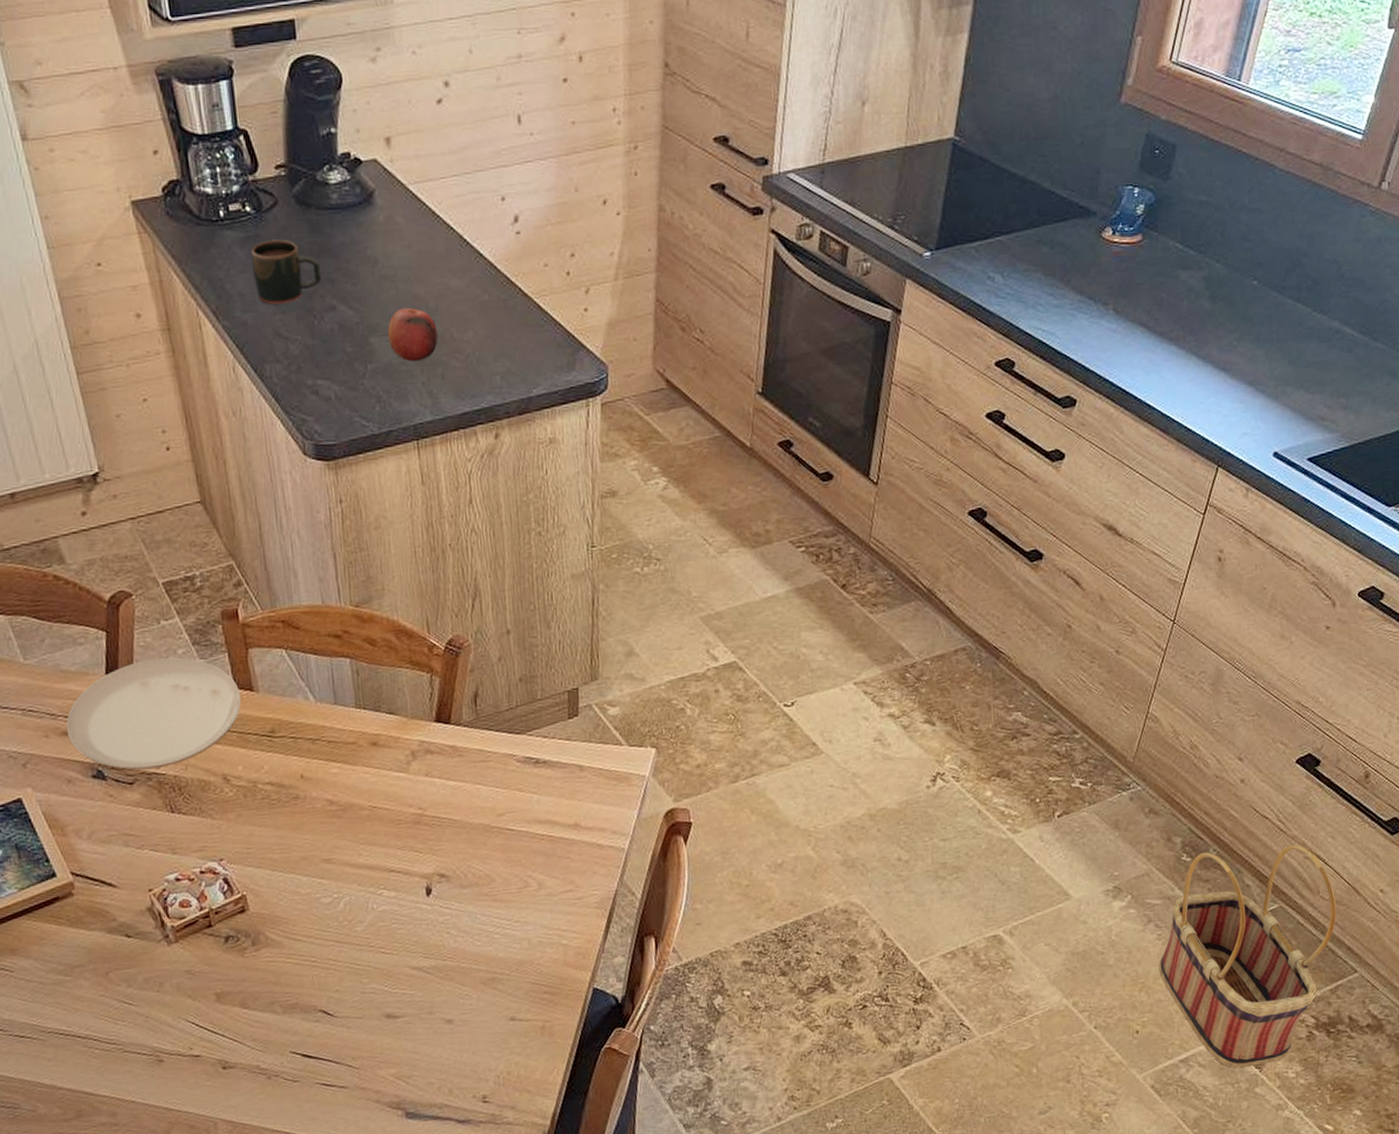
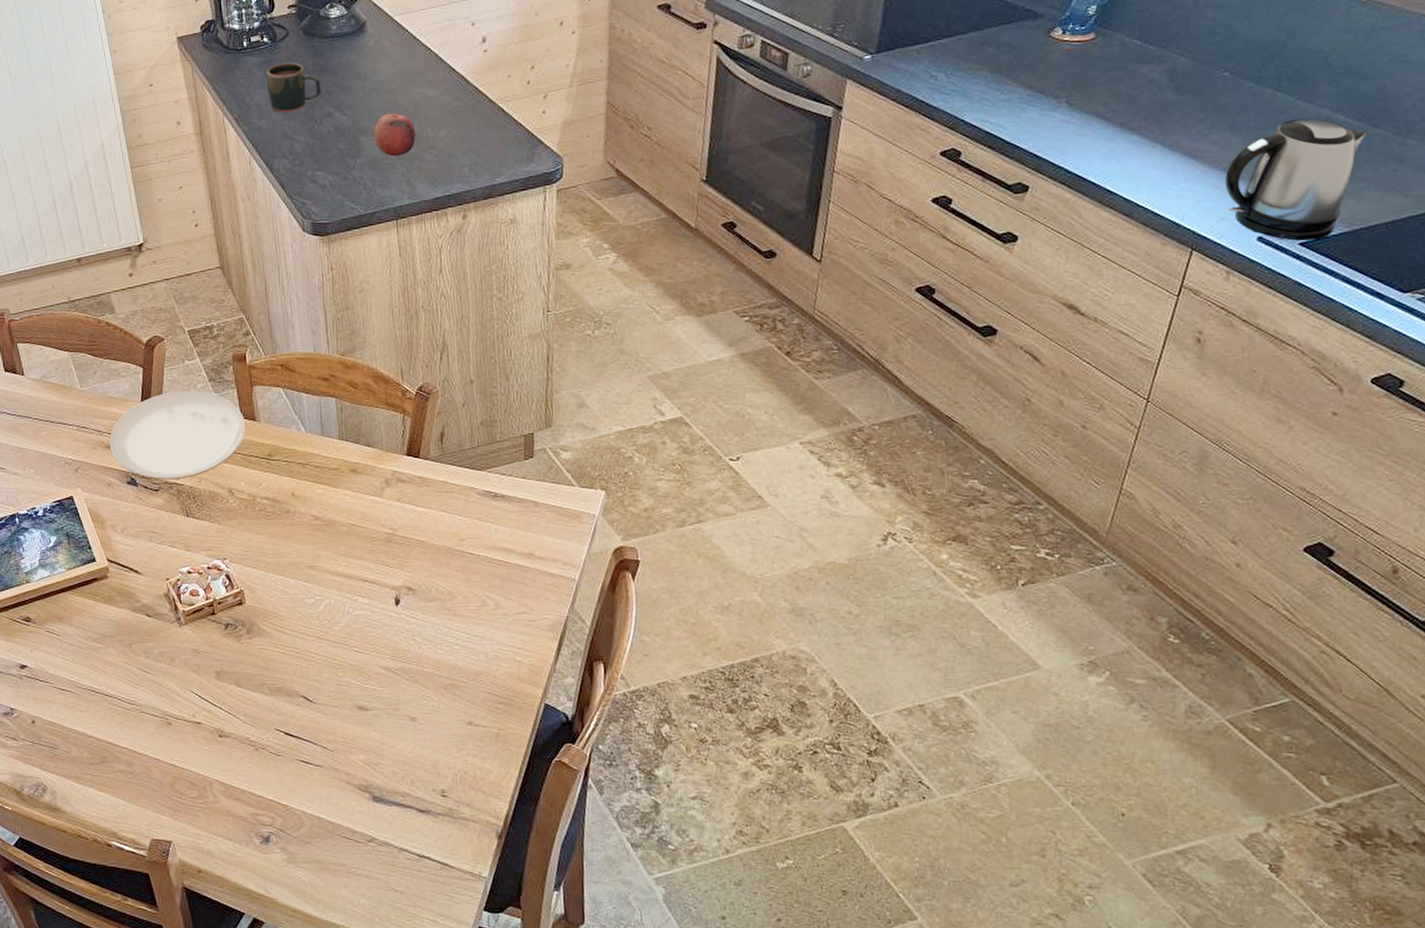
basket: present [1159,844,1336,1068] -> none [1146,635,1365,870]
kettle: none [1249,330,1368,457] -> present [1224,118,1366,242]

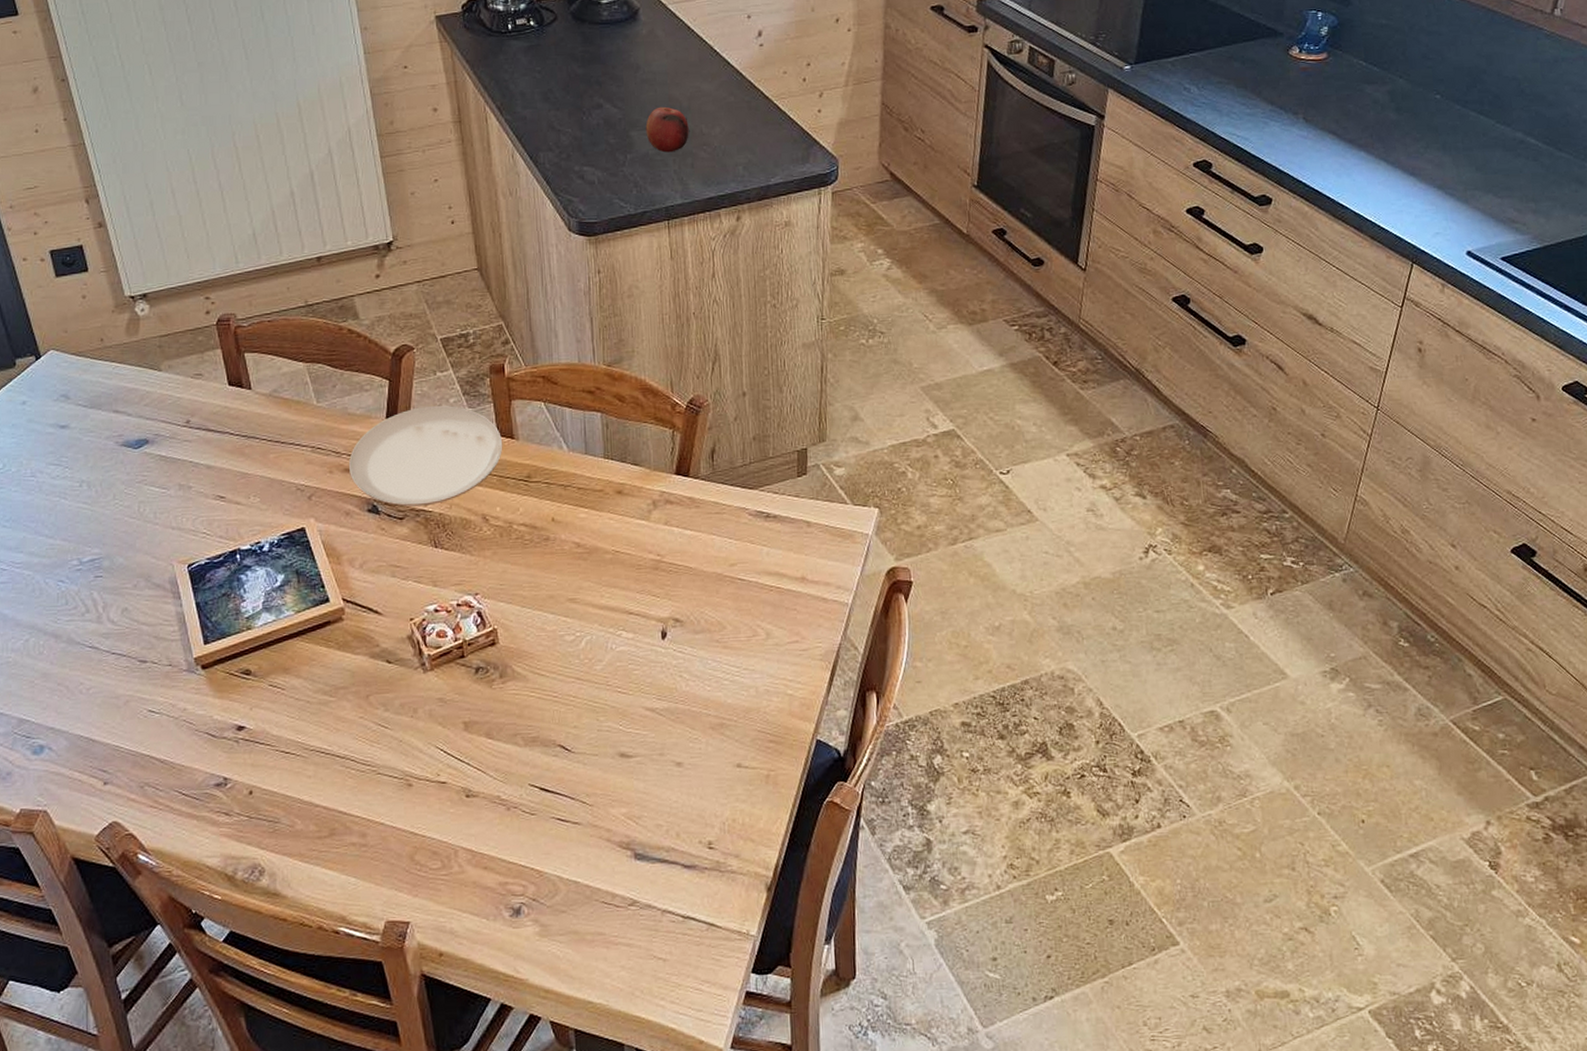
mug: present [266,62,322,113] -> none [532,48,592,102]
kettle: present [1224,118,1366,242] -> none [1438,140,1553,256]

